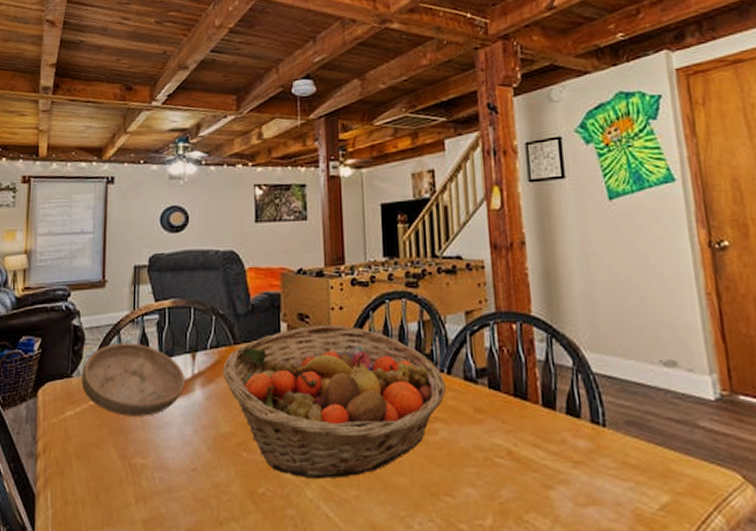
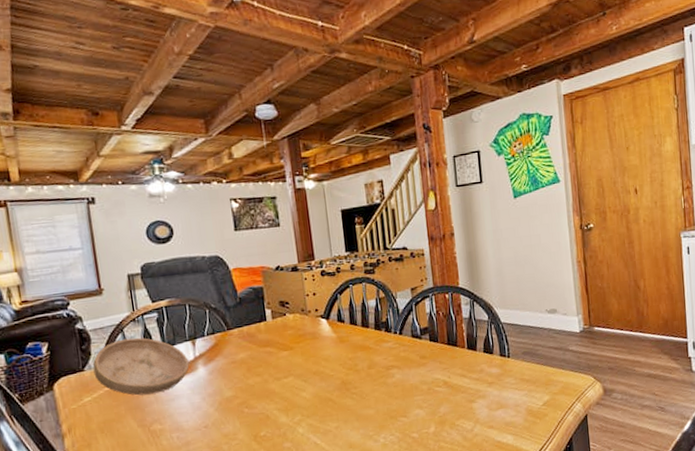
fruit basket: present [223,324,446,480] -> none [220,307,399,420]

